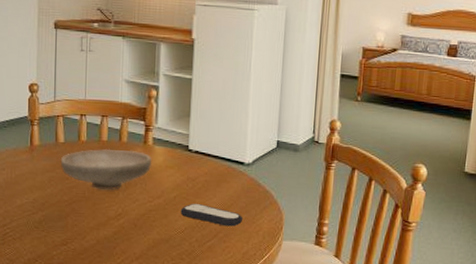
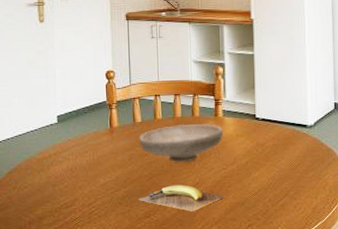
banana: none [56,213,148,244] -> present [138,184,225,211]
remote control: present [180,203,244,227] -> none [253,166,311,185]

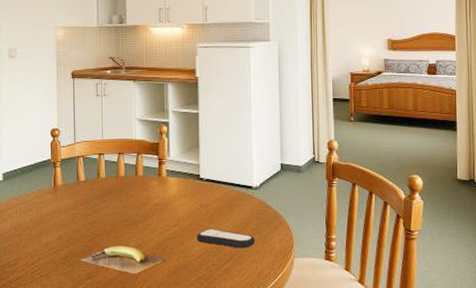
bowl: present [139,123,224,163] -> none [82,183,167,223]
remote control: none [253,166,311,185] -> present [196,228,256,249]

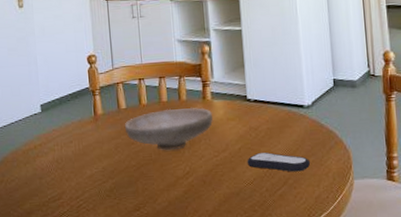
banana: present [80,245,167,274] -> none [127,174,218,204]
bowl: none [82,183,167,223] -> present [124,107,214,151]

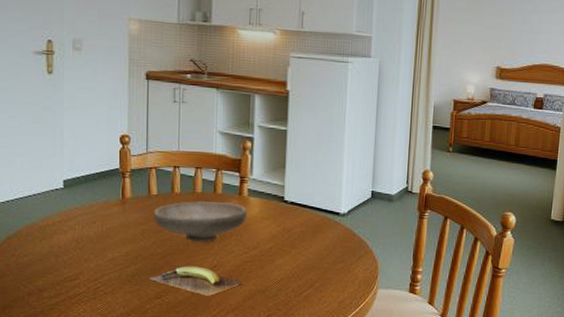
banana: none [127,174,218,204] -> present [149,266,244,296]
remote control: present [247,152,311,172] -> none [276,253,339,276]

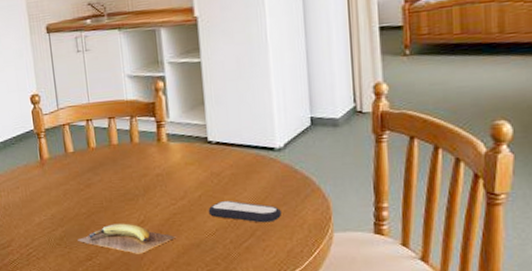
bowl: present [153,200,248,243] -> none [72,150,170,198]
remote control: none [276,253,339,276] -> present [208,200,283,223]

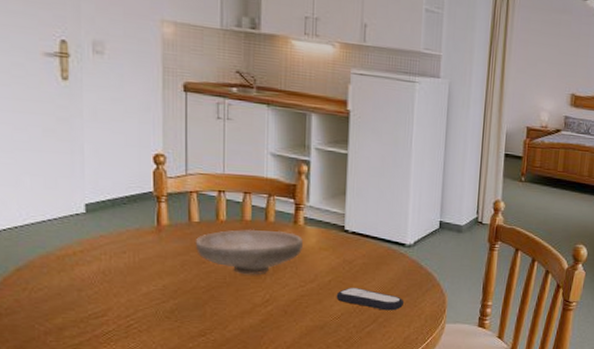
bowl: none [72,150,170,198] -> present [195,229,304,275]
banana: present [78,223,176,254] -> none [191,300,300,333]

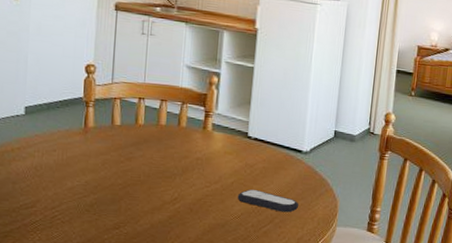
bowl: present [195,229,304,275] -> none [115,133,211,175]

